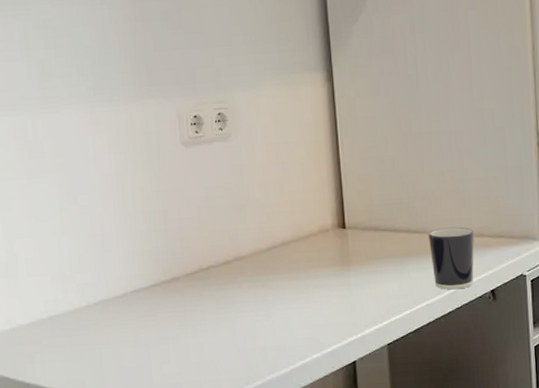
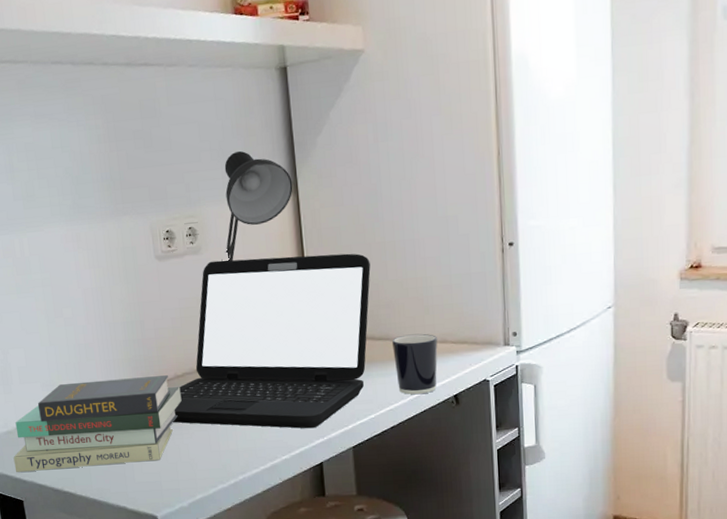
books: none [16,268,207,374] -> present [13,375,182,472]
laptop: none [196,143,407,325] -> present [173,253,371,429]
desk lamp: none [252,36,328,150] -> present [221,150,293,262]

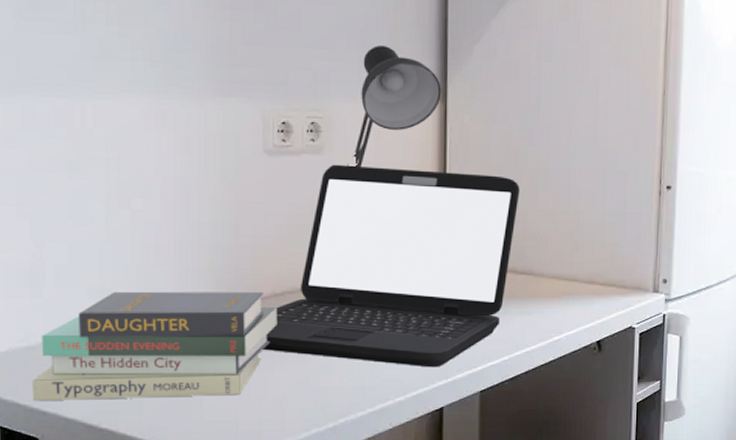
mug: present [391,333,438,395] -> none [535,271,584,338]

